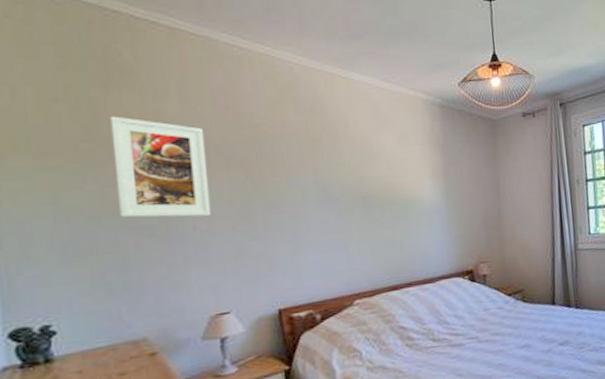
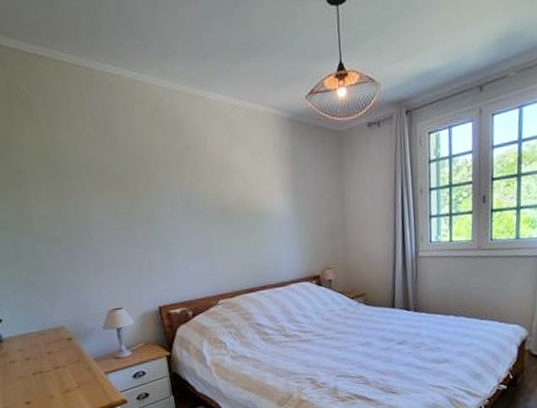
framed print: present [110,116,212,218] -> none [18,144,102,231]

